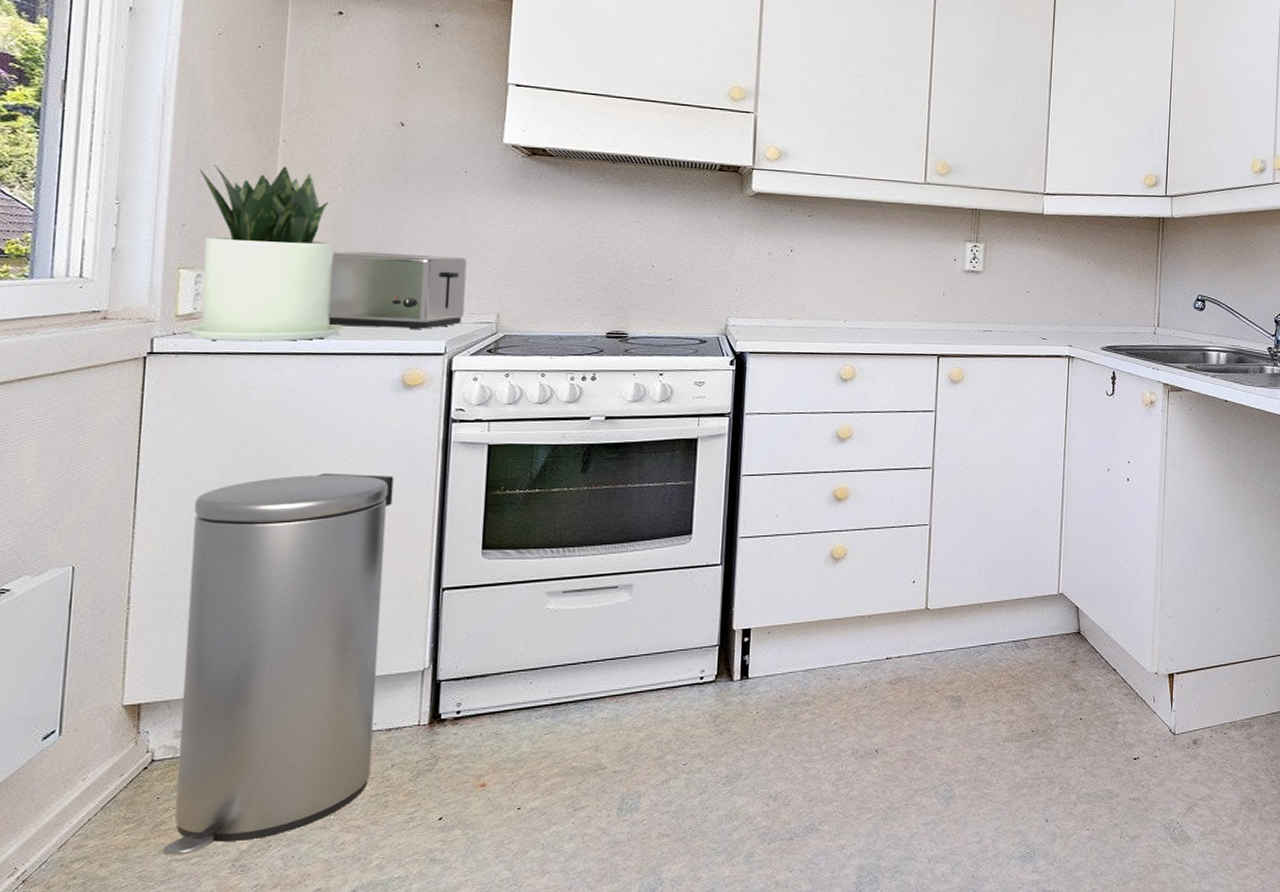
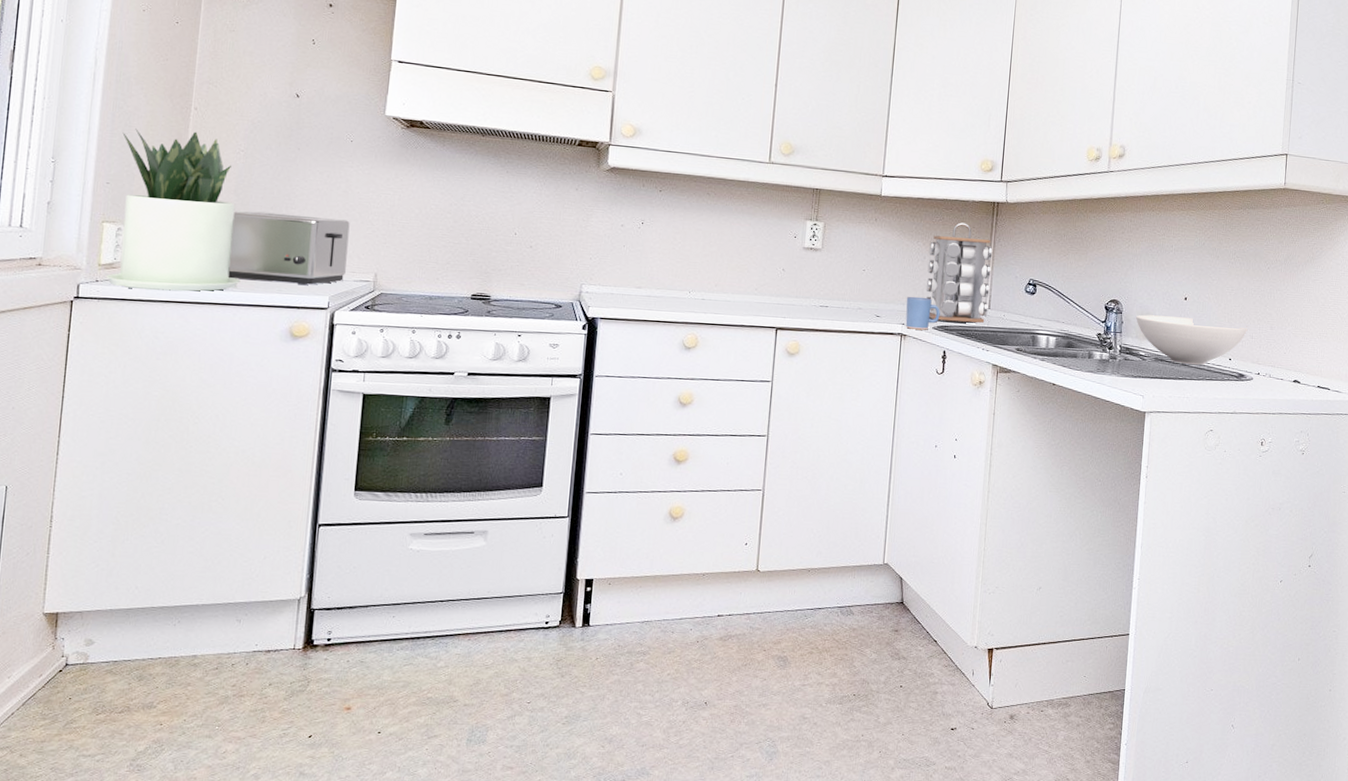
pedal bin: present [162,472,394,856] -> none [71,413,280,752]
mug: none [1072,317,1108,351] -> present [905,296,940,330]
spice rack: none [1092,239,1160,343] -> present [926,222,993,324]

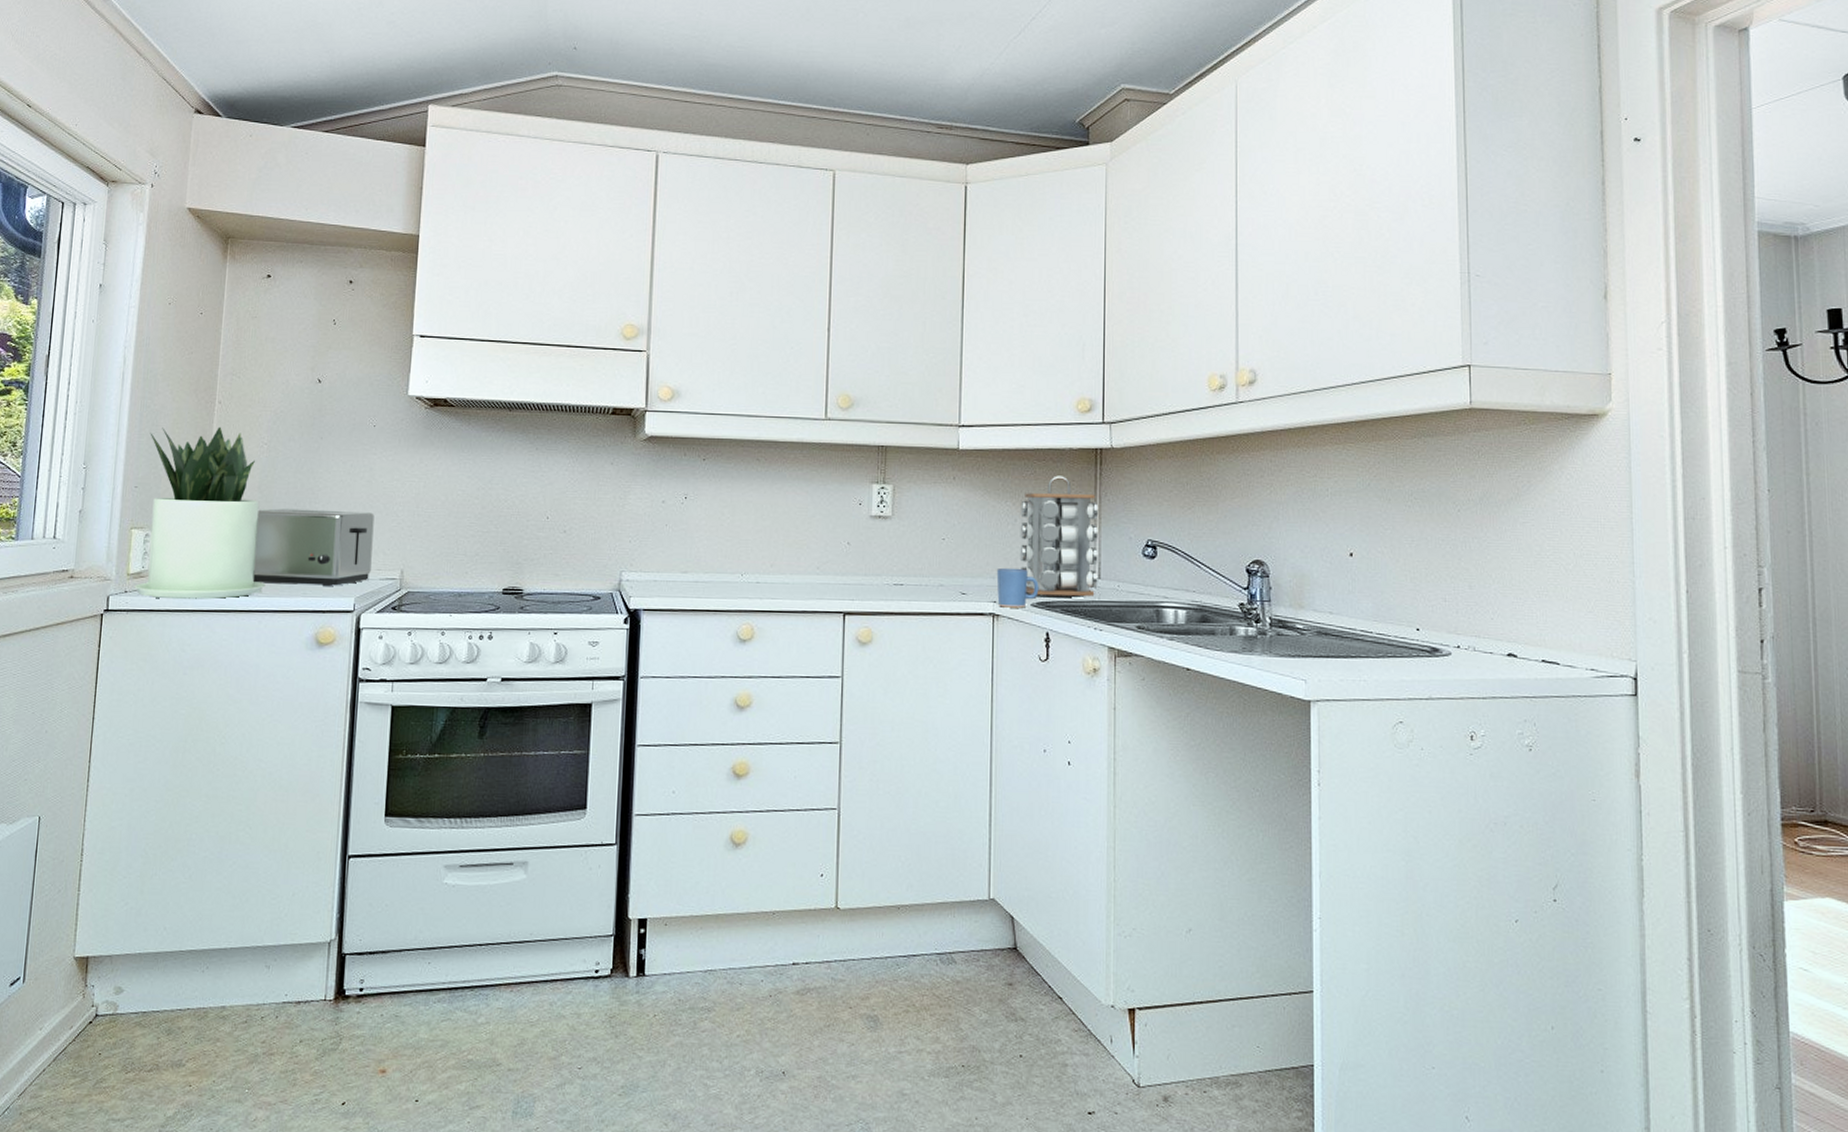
bowl: present [1136,314,1248,365] -> none [1288,577,1439,638]

